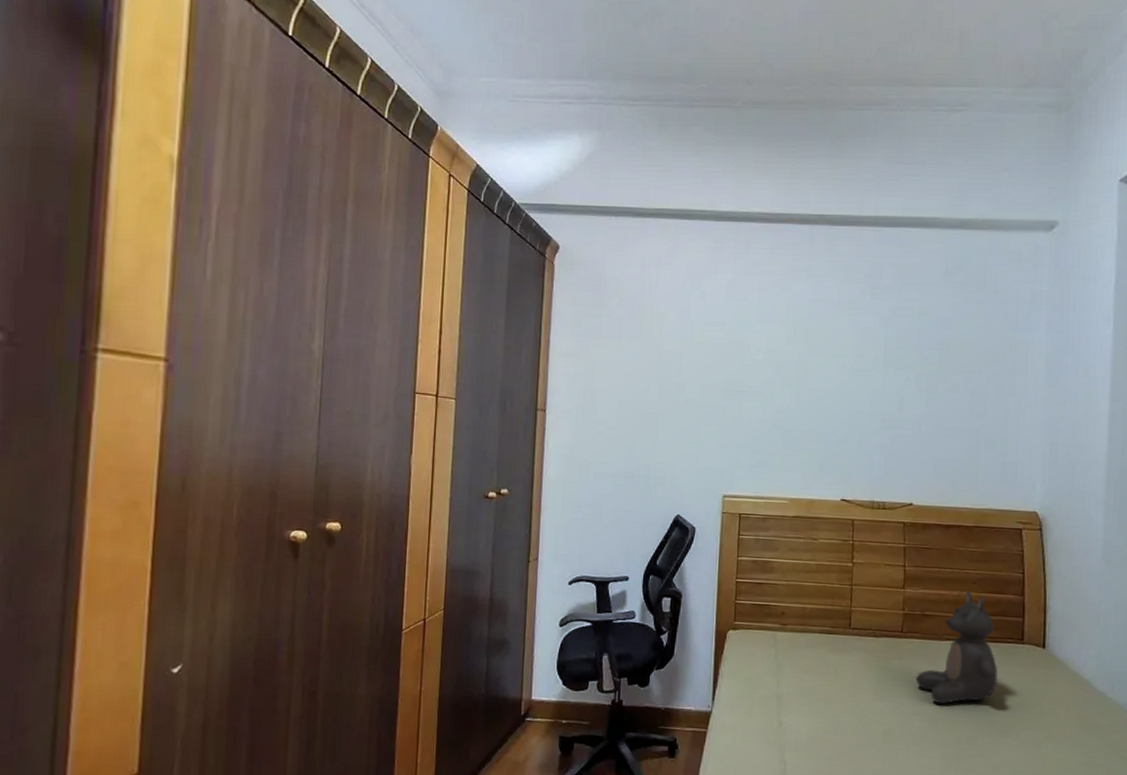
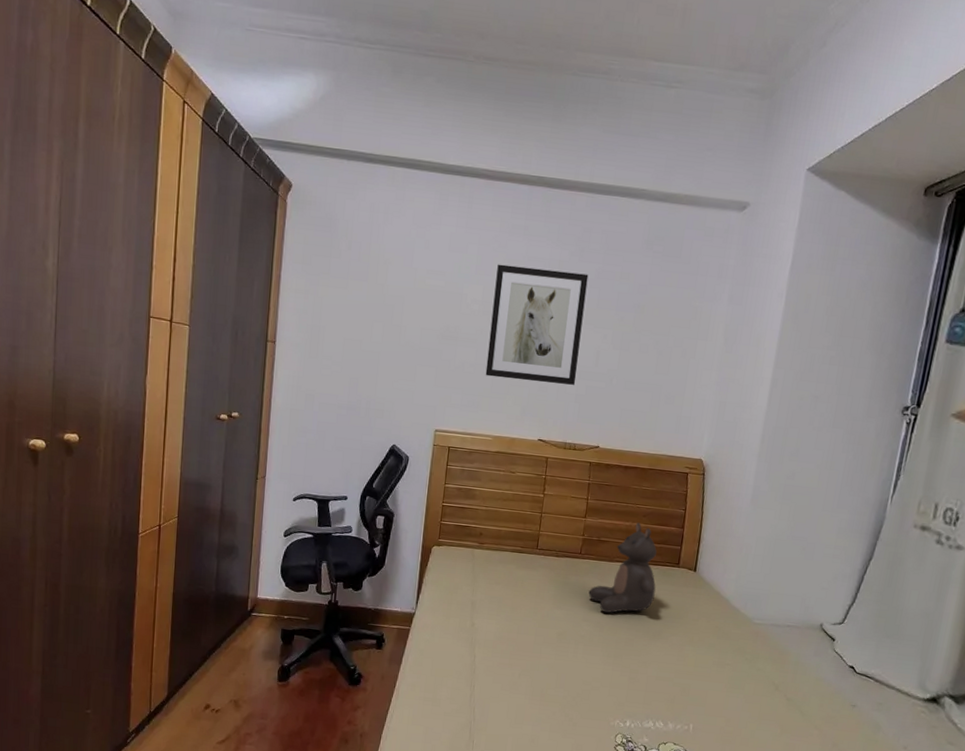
wall art: none [775,309,883,436] -> present [485,264,589,385]

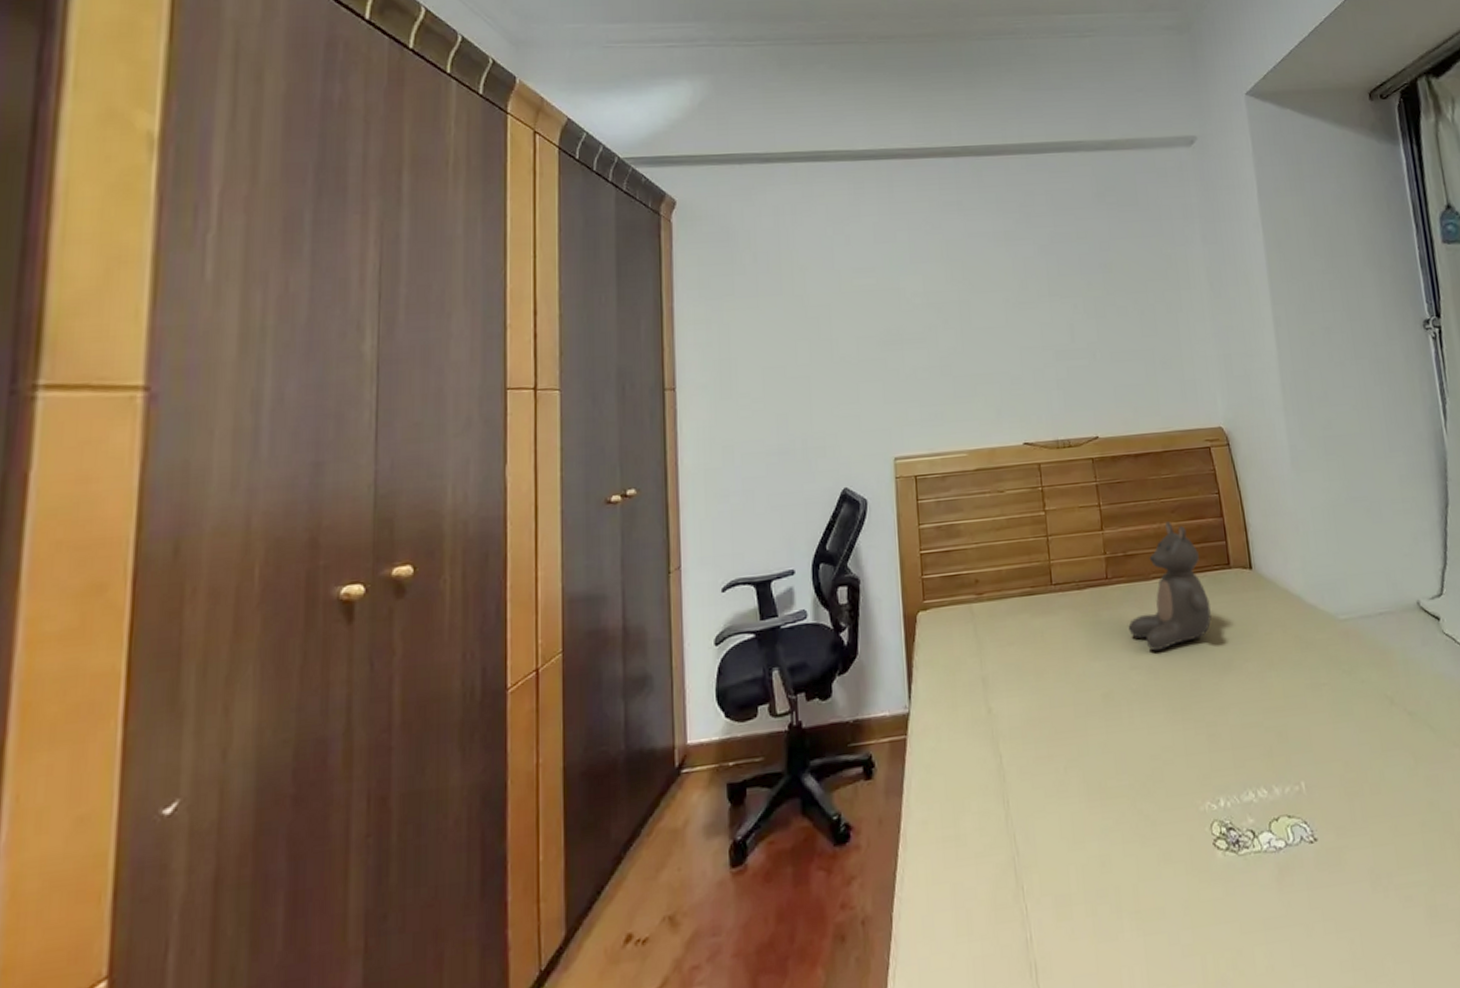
wall art: present [485,264,589,385] -> none [934,241,1054,379]

